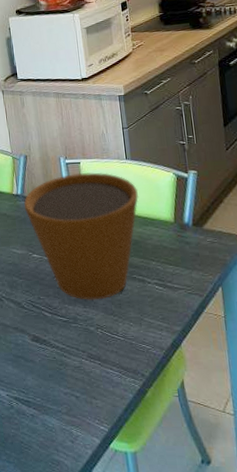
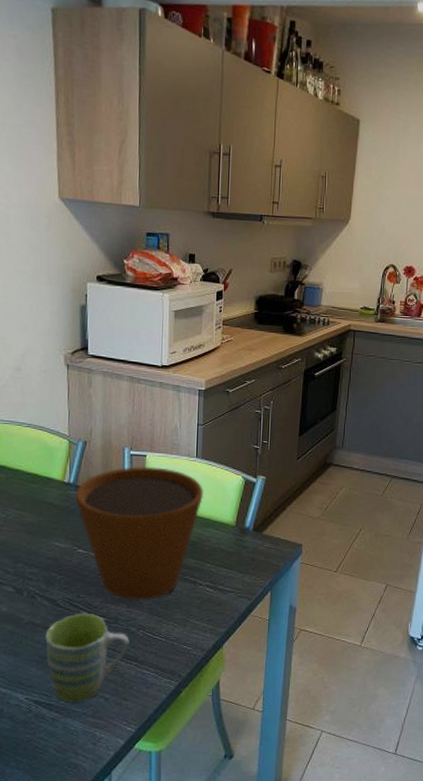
mug: none [15,314,91,400] -> present [44,613,129,702]

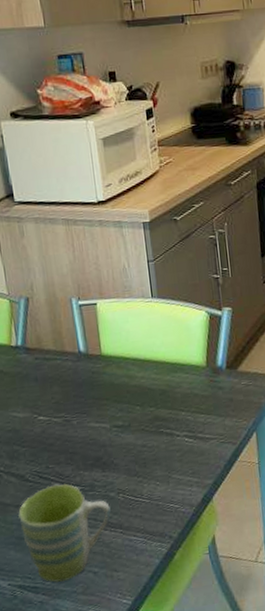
flower pot: present [75,466,204,600] -> none [25,314,167,463]

